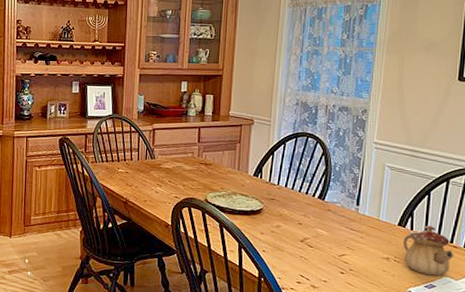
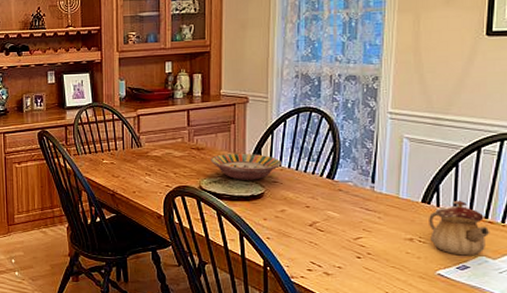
serving bowl: none [217,170,279,197] -> present [211,153,281,180]

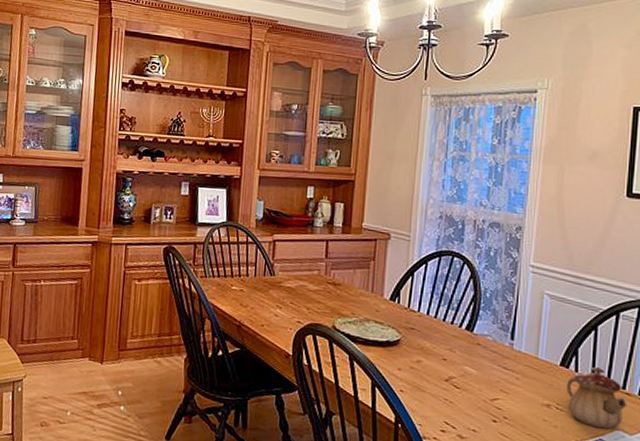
serving bowl: present [211,153,281,180] -> none [347,292,420,325]

